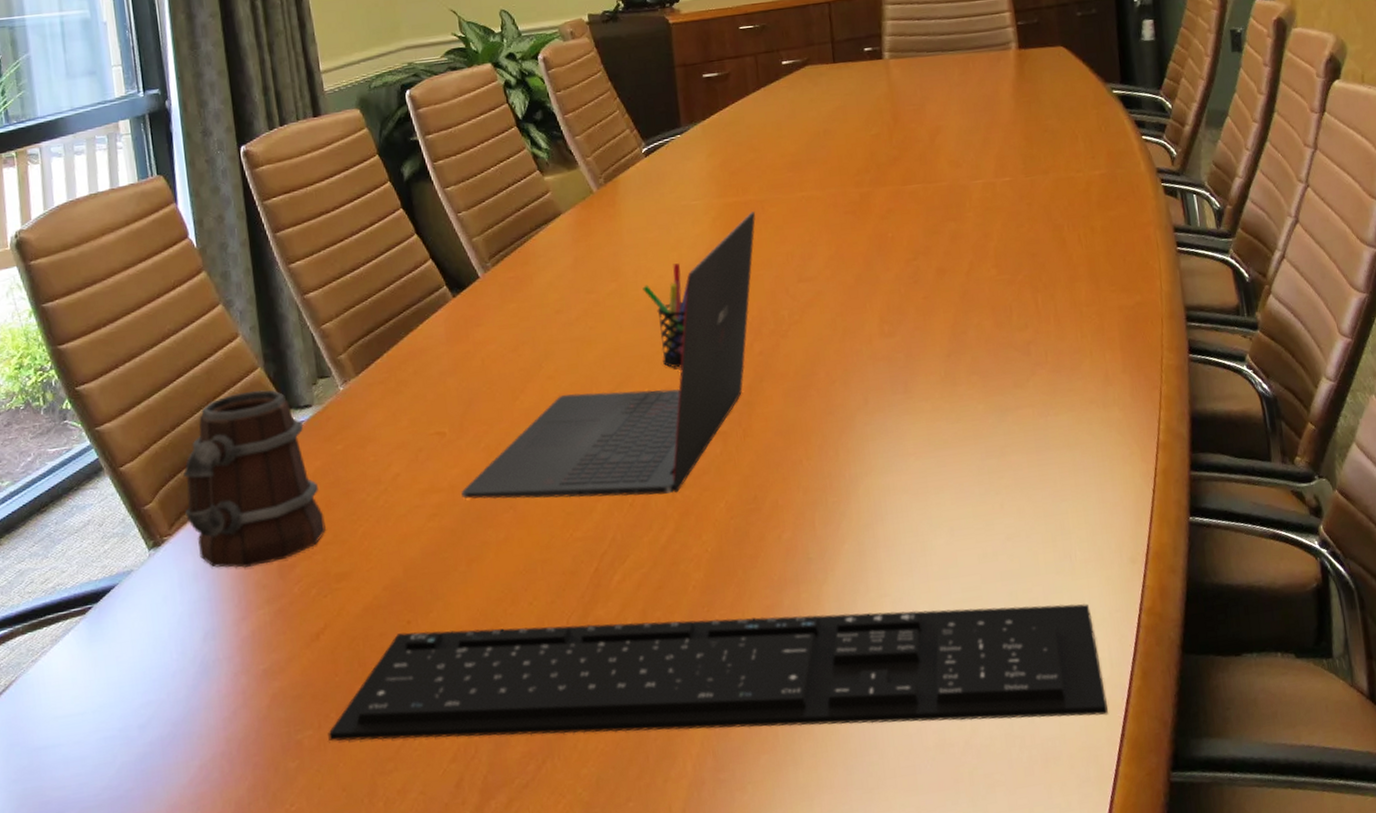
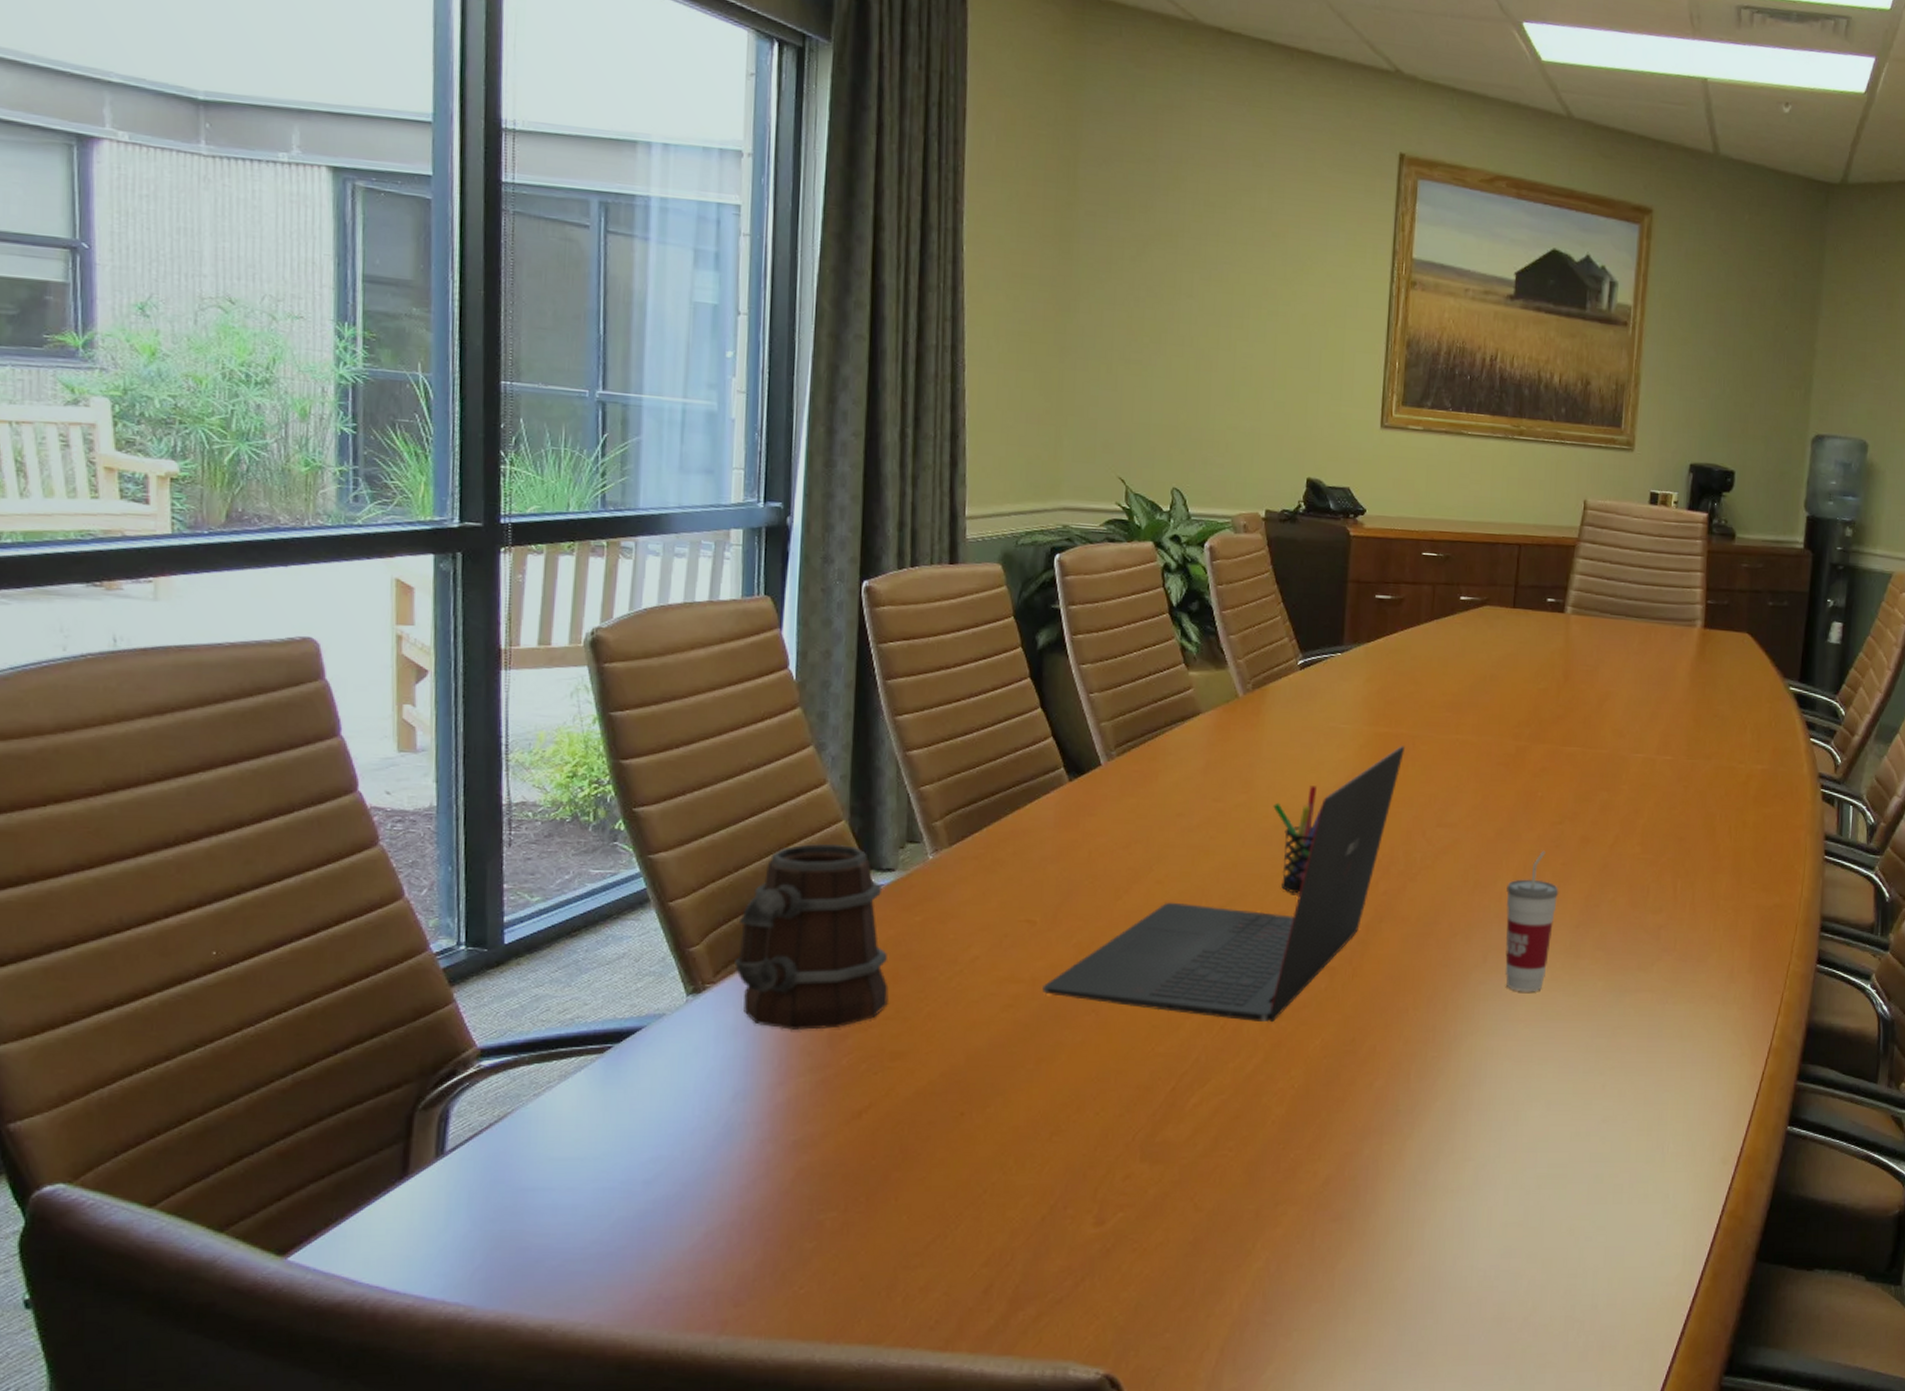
keyboard: present [328,603,1108,741] -> none [853,1124,1673,1311]
cup: none [874,288,927,427] -> present [1504,850,1559,992]

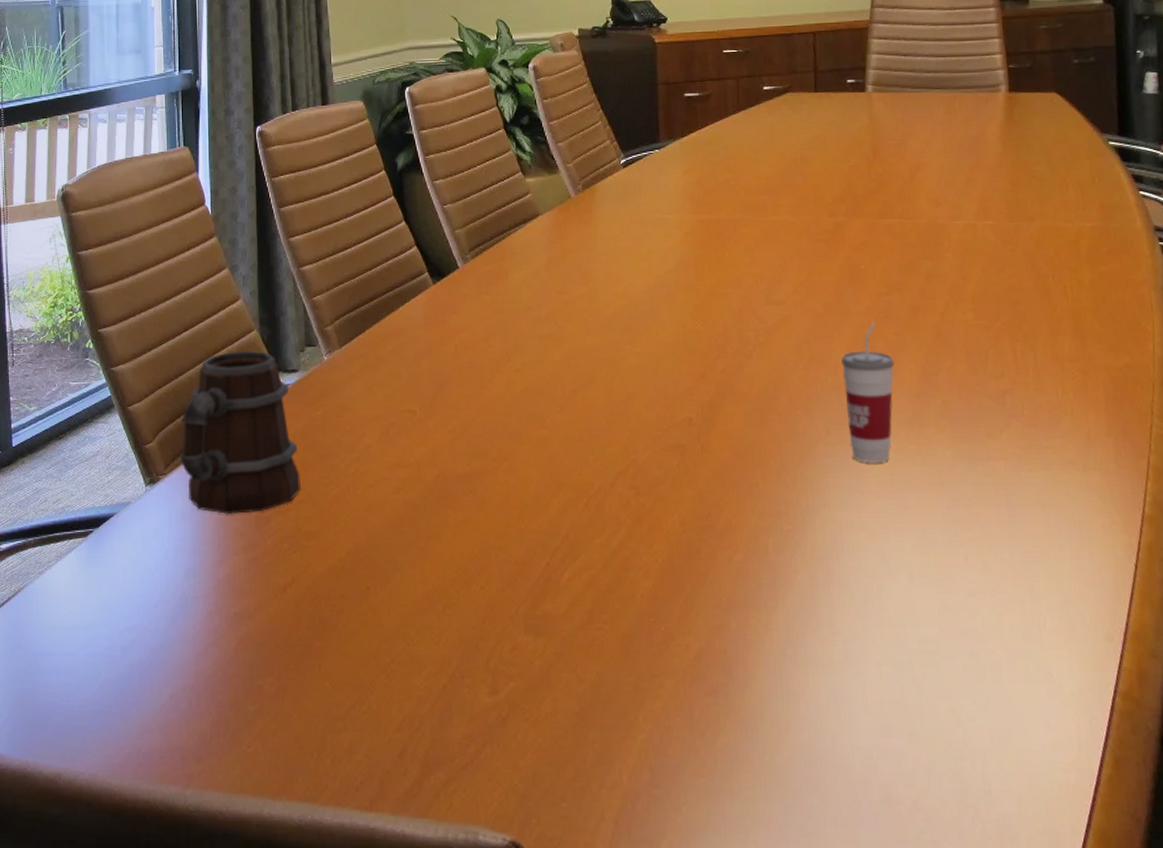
laptop: present [1042,746,1406,1022] -> none [426,231,728,498]
pen holder: present [1273,786,1321,894] -> none [612,274,656,376]

